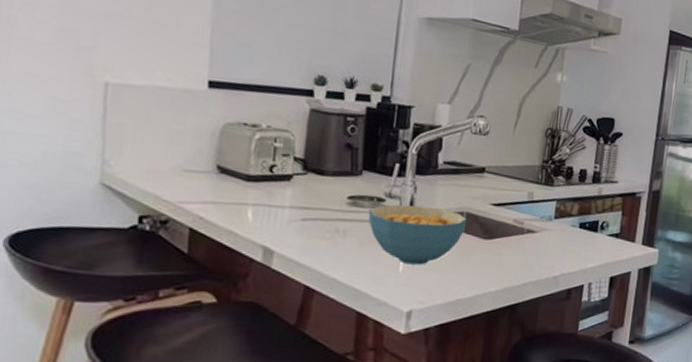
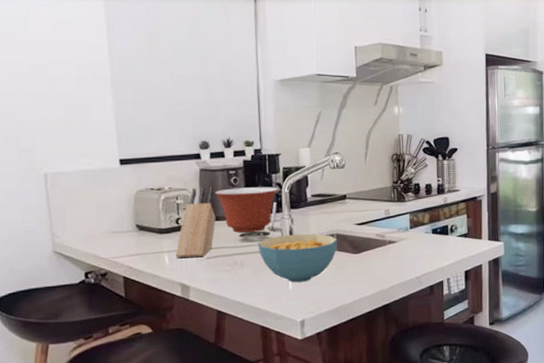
knife block: none [262,131,324,217] -> present [175,186,216,258]
mixing bowl: none [325,138,405,196] -> present [215,187,279,233]

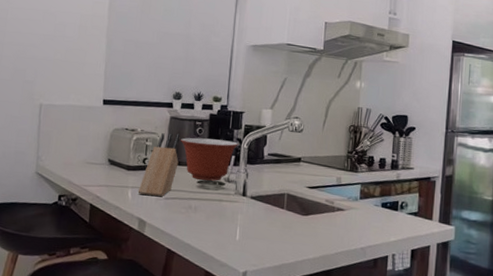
cereal bowl: present [258,233,338,283] -> none [212,187,288,235]

